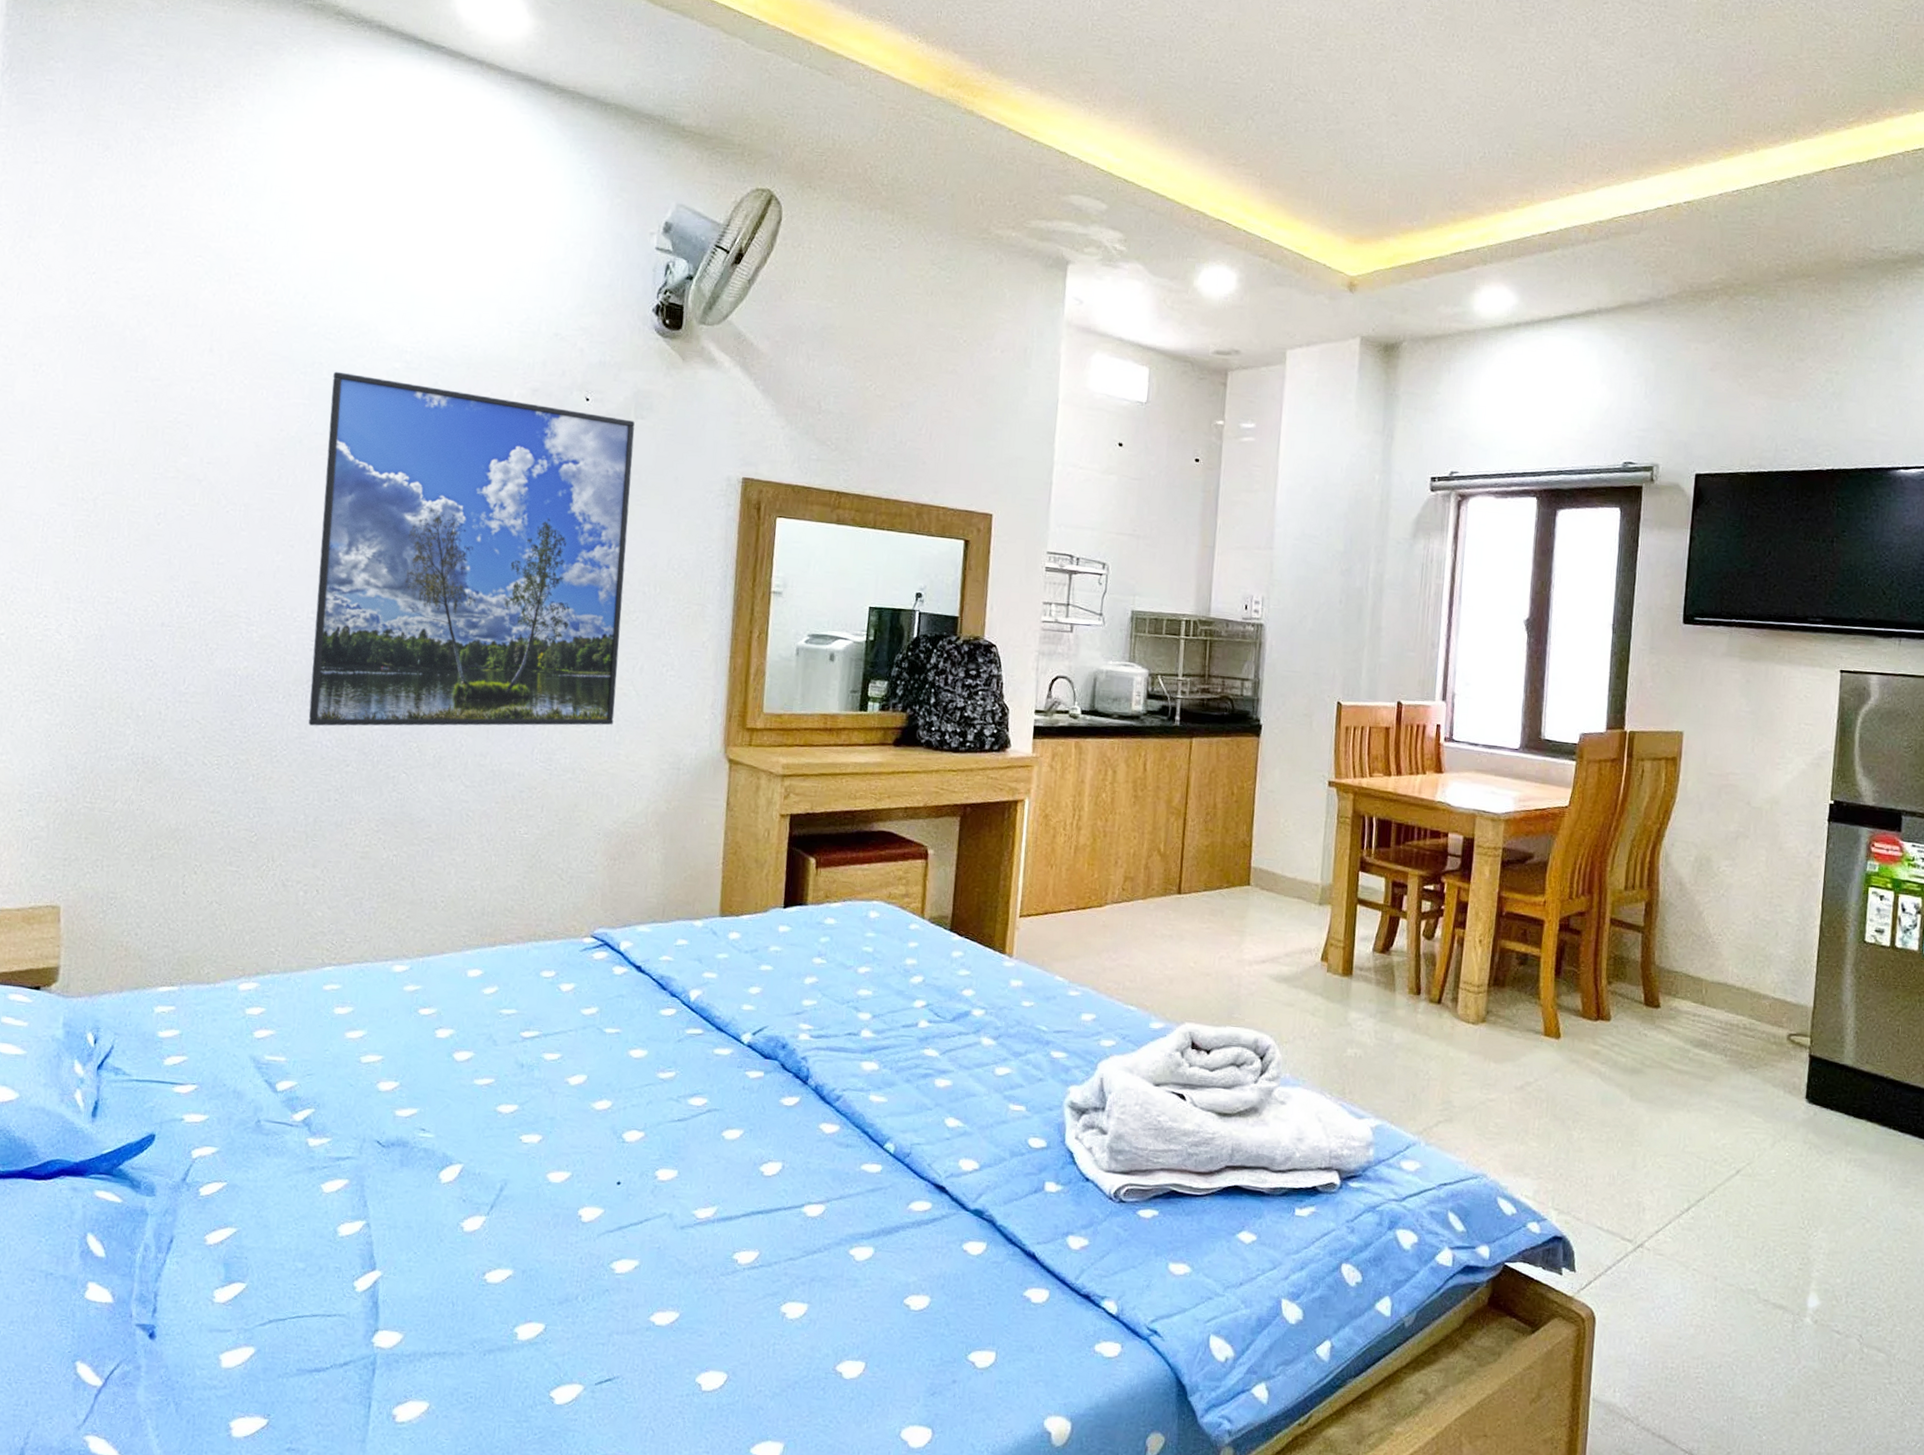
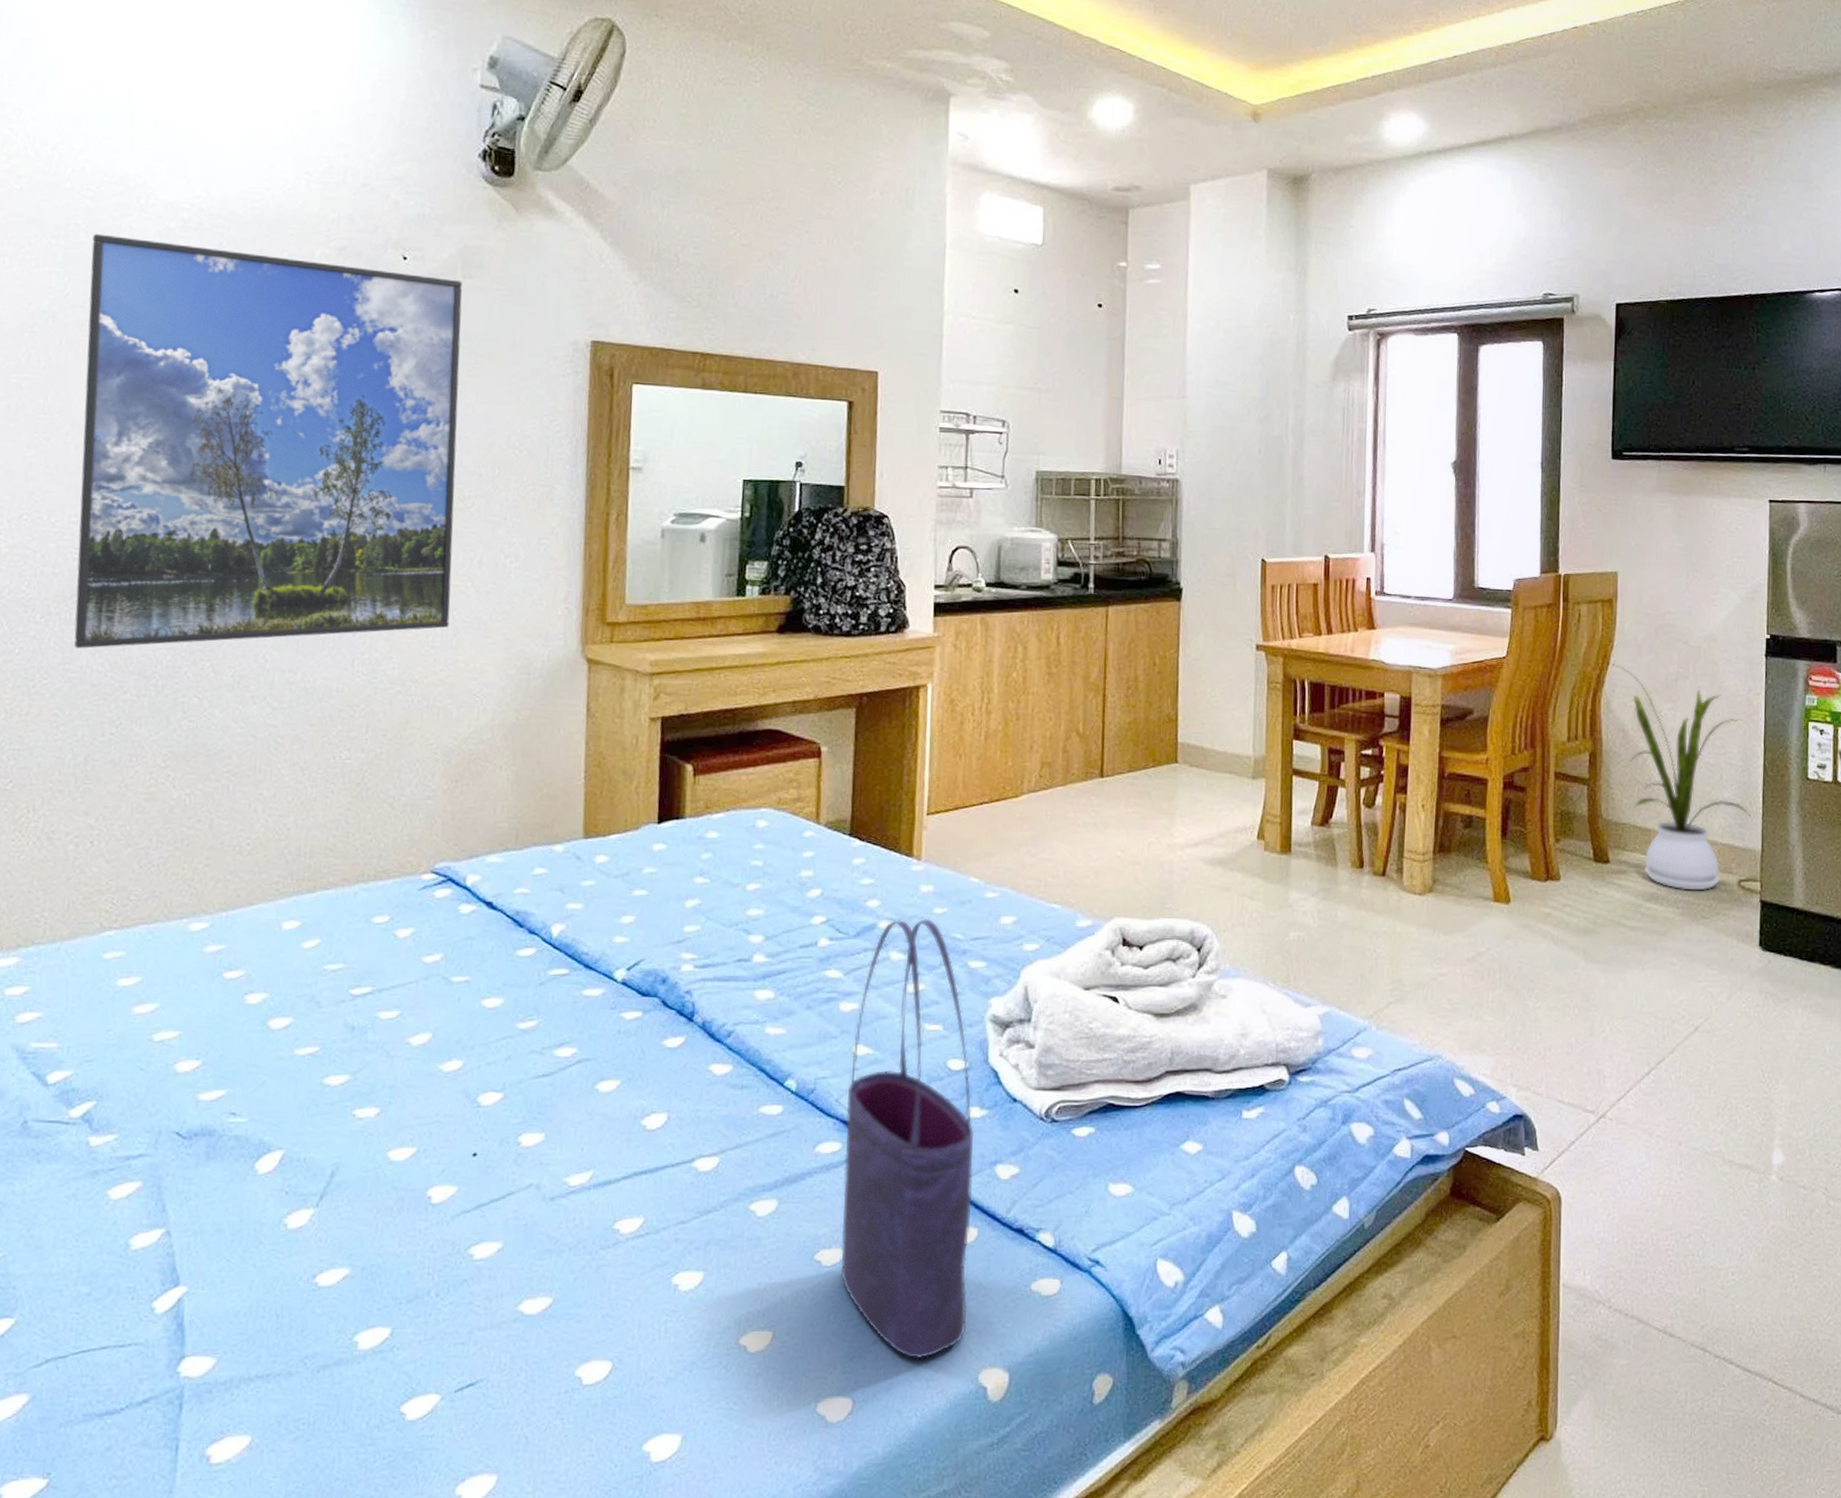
tote bag: none [926,1009,1050,1402] -> present [840,918,975,1359]
house plant: none [1668,817,1806,1042] -> present [1607,662,1752,891]

